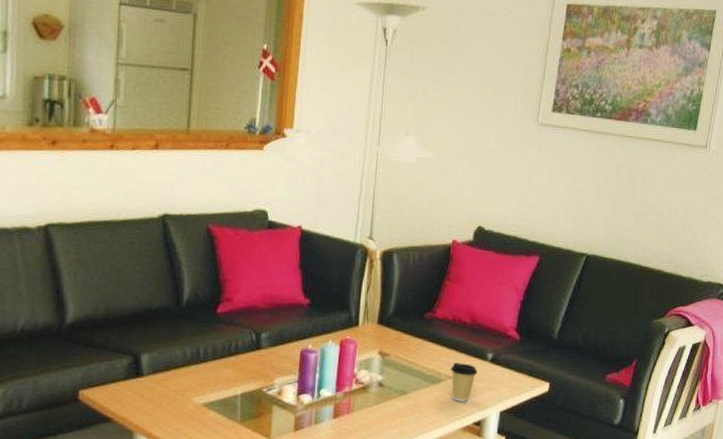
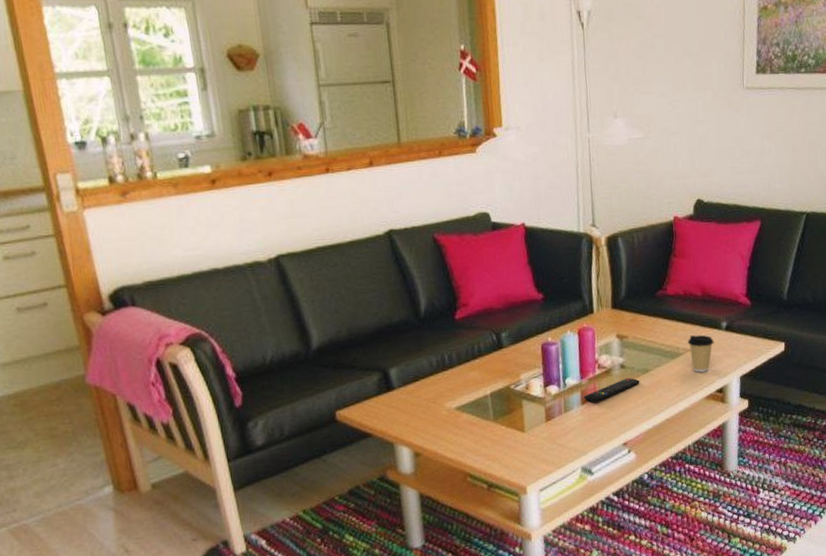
remote control: none [337,397,397,418] -> present [584,378,640,403]

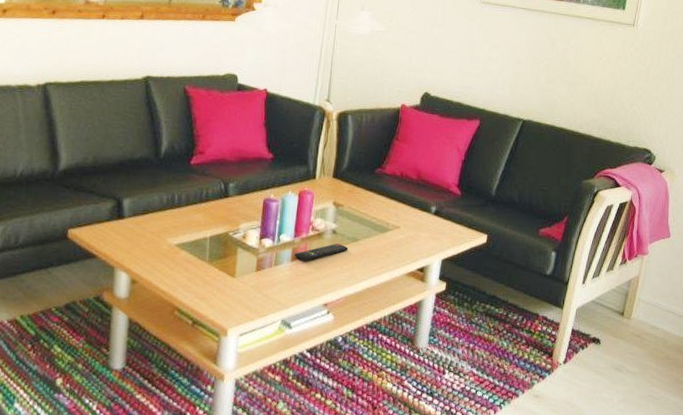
coffee cup: present [687,335,714,373] -> none [397,214,422,250]

